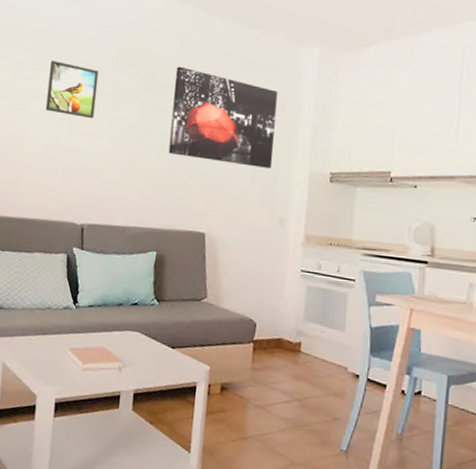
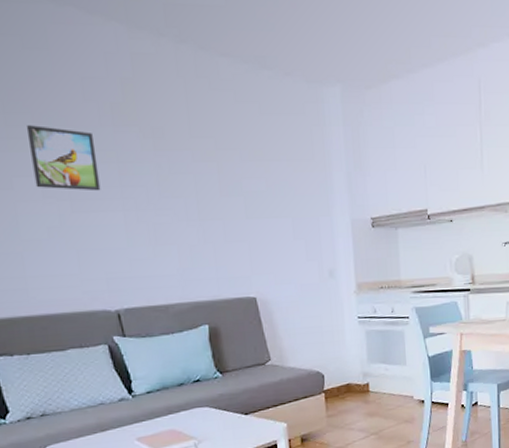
wall art: present [168,66,278,169] -> none [186,119,313,222]

